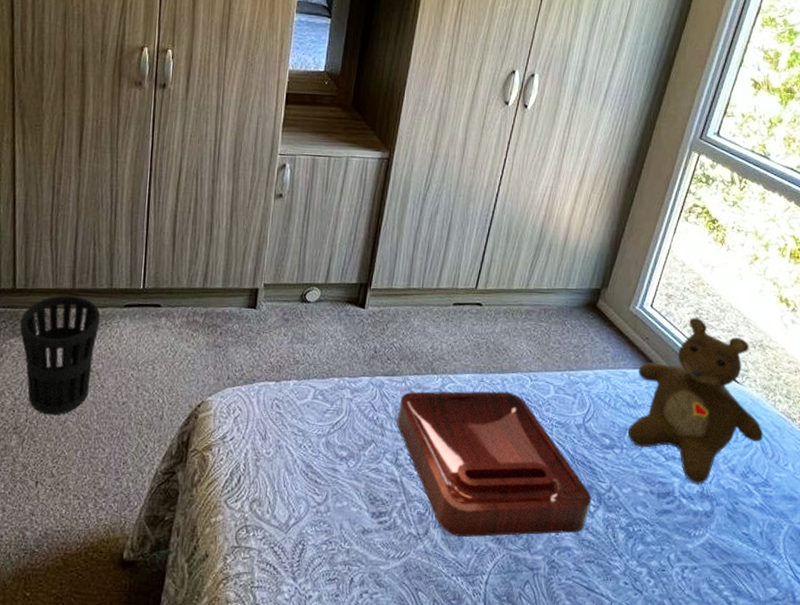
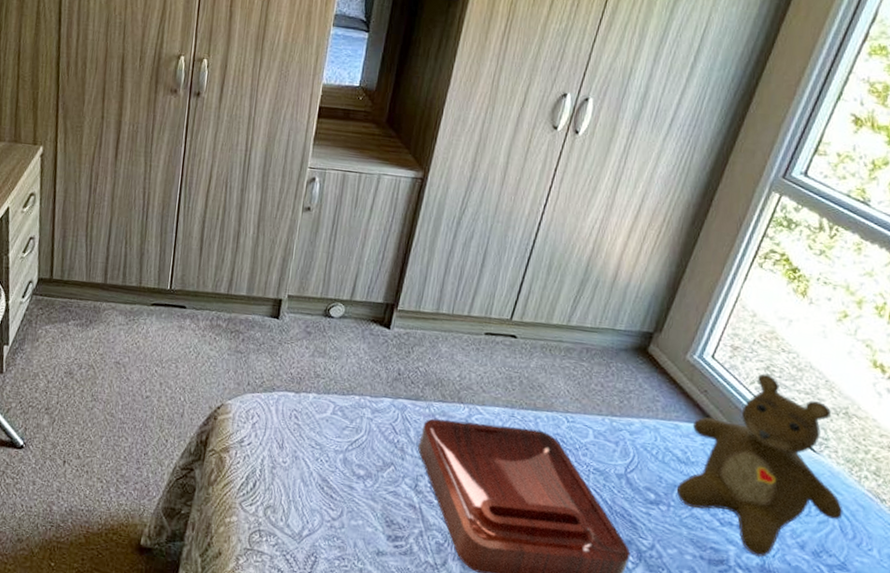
wastebasket: present [19,295,101,415] -> none [54,288,129,401]

